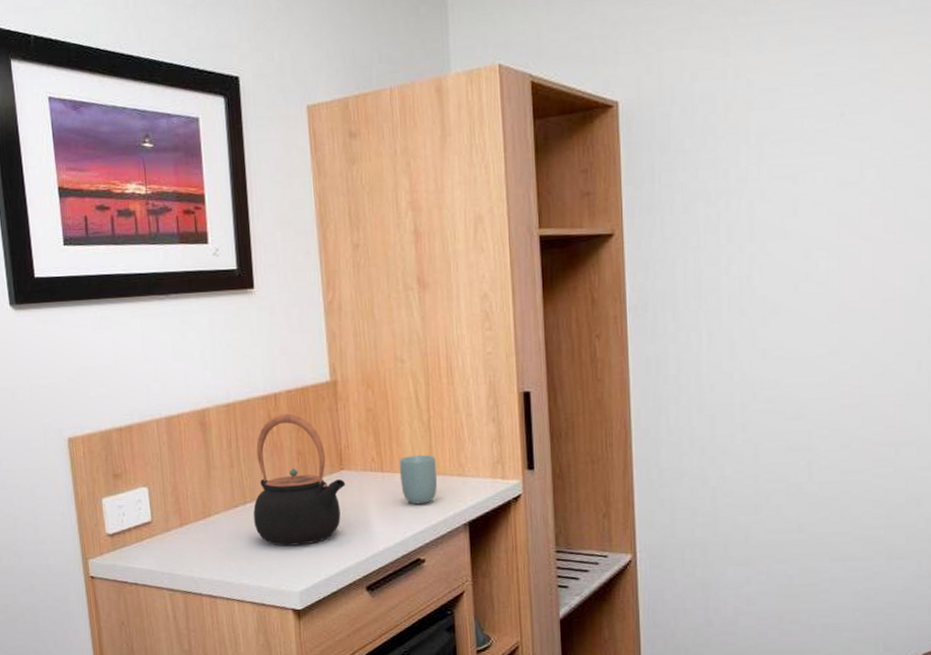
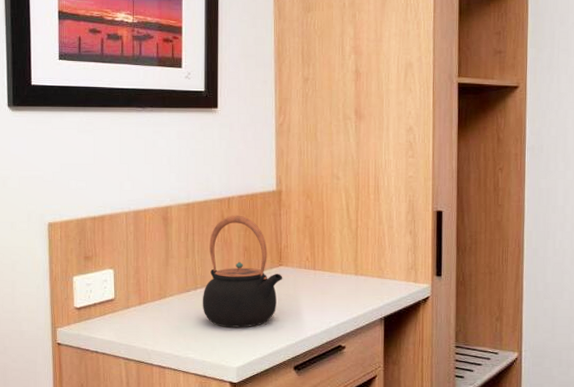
cup: present [399,454,438,505] -> none [329,257,361,299]

